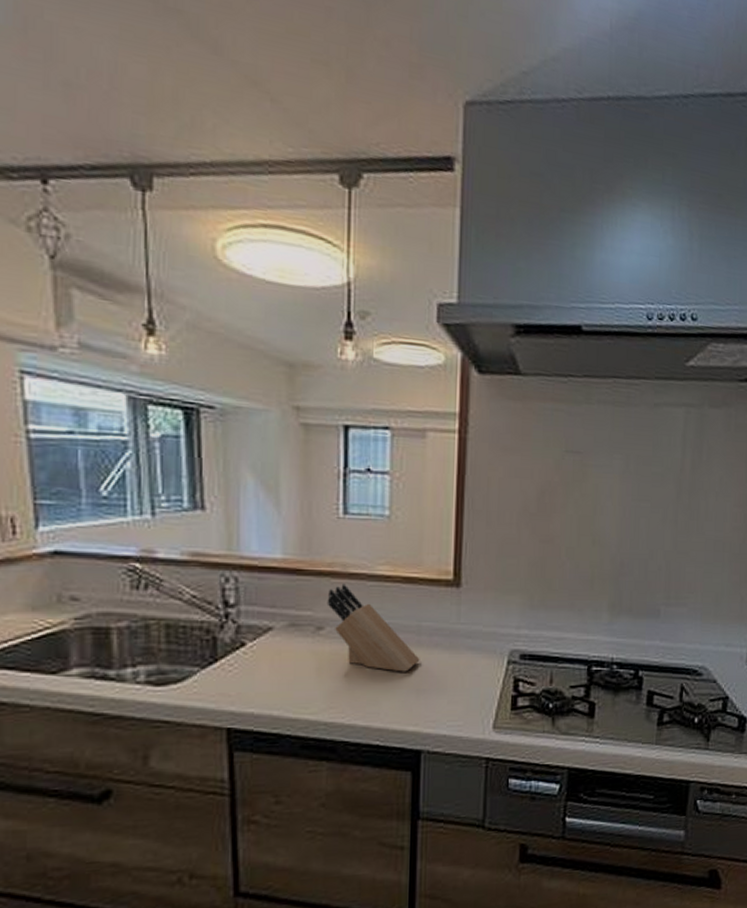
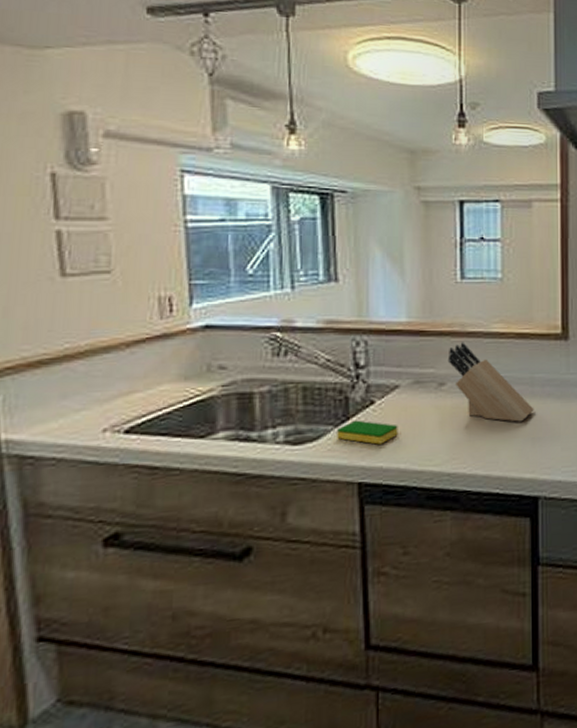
dish sponge: none [204,662,271,689] -> present [337,420,398,445]

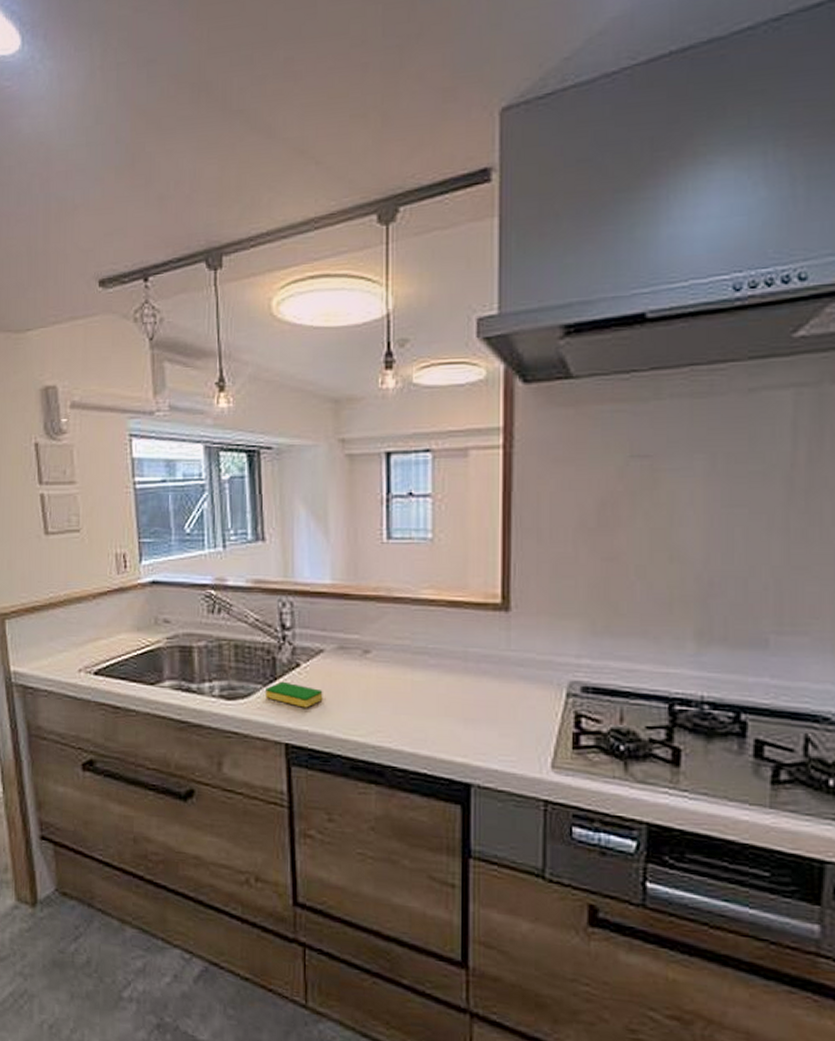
knife block: present [447,342,534,422] -> none [373,608,468,700]

